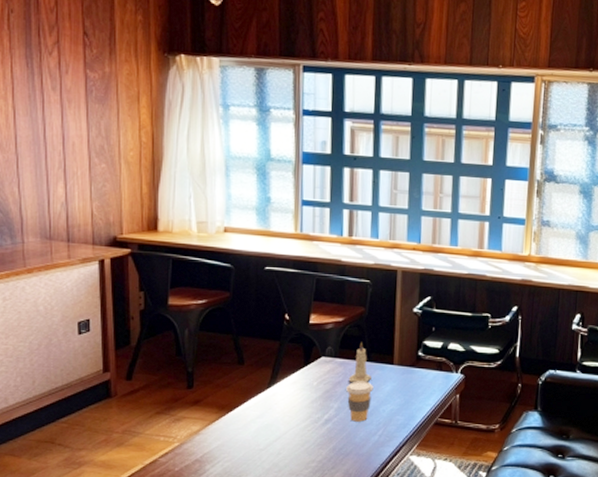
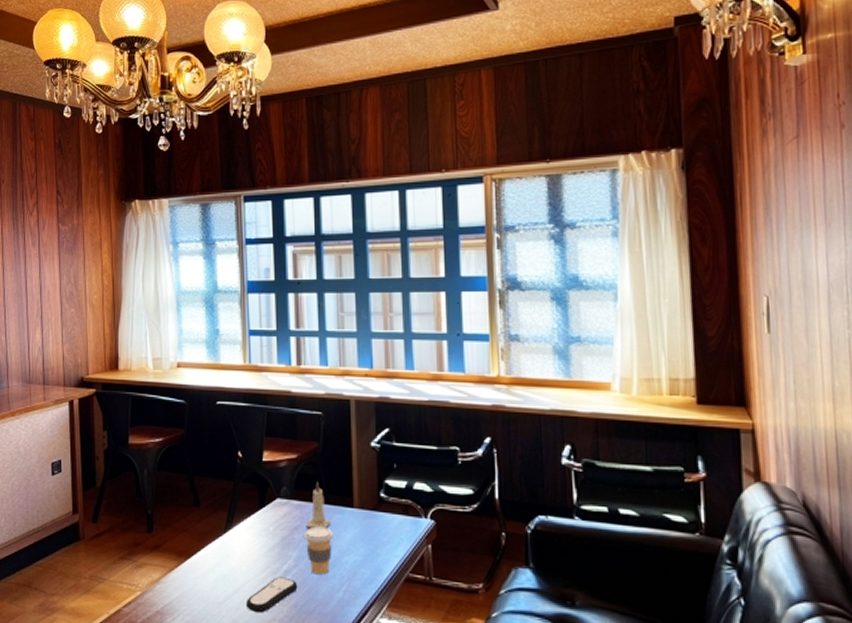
remote control: none [286,425,337,457] -> present [245,577,298,613]

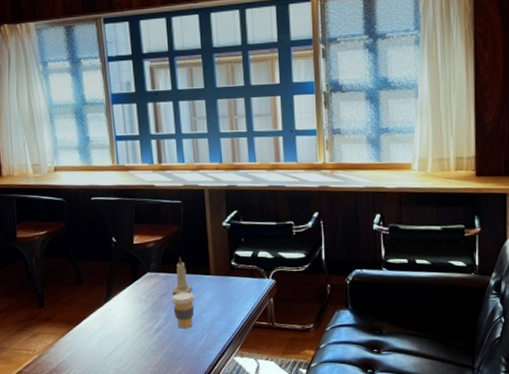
remote control: present [245,577,298,613] -> none [126,333,168,362]

